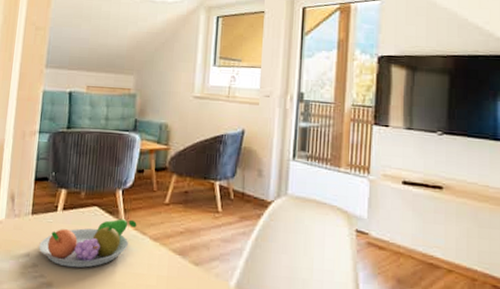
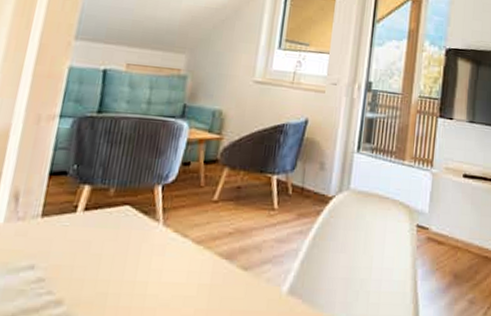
fruit bowl: present [39,219,137,268] -> none [47,219,178,281]

